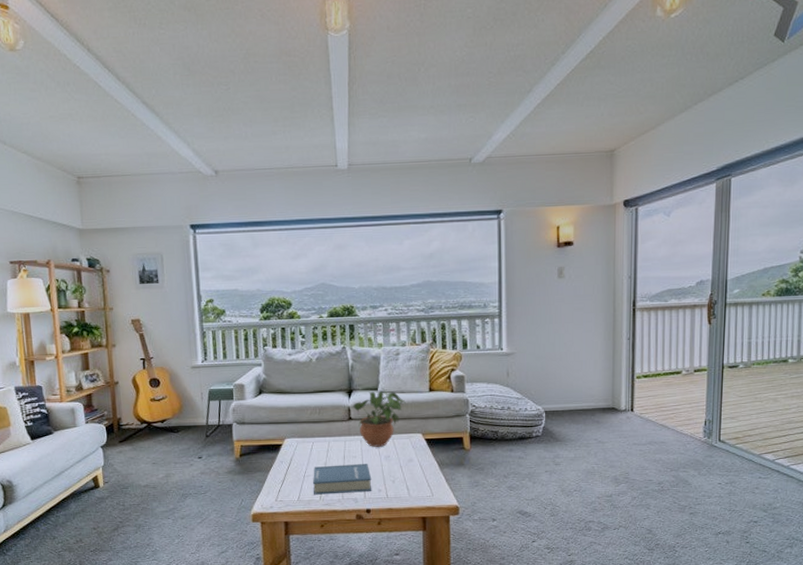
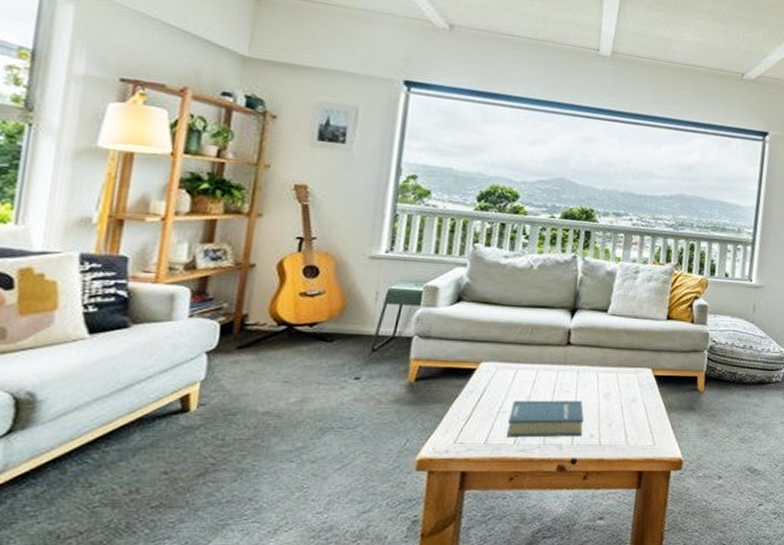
potted plant: present [353,388,406,447] -> none [575,310,639,381]

